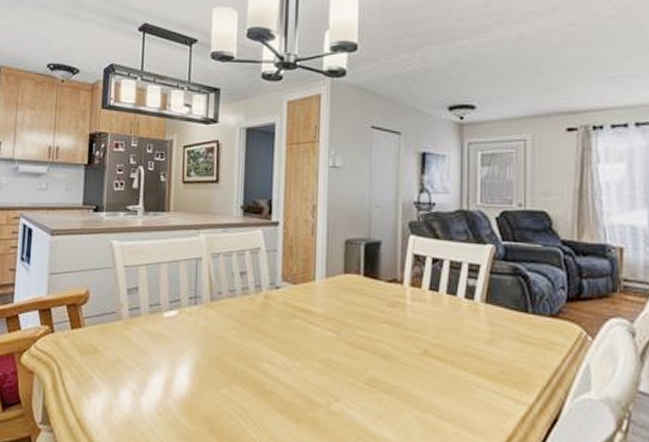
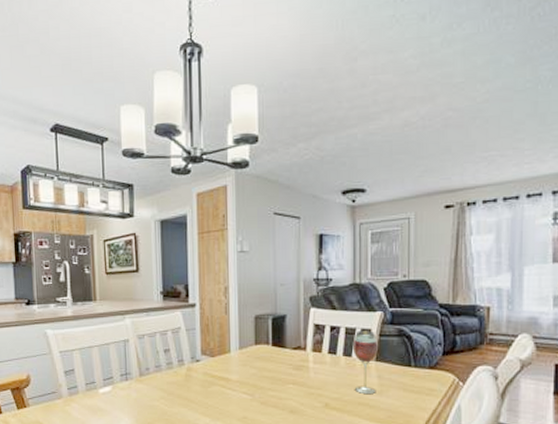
wineglass: none [458,265,490,342] -> present [352,331,379,393]

